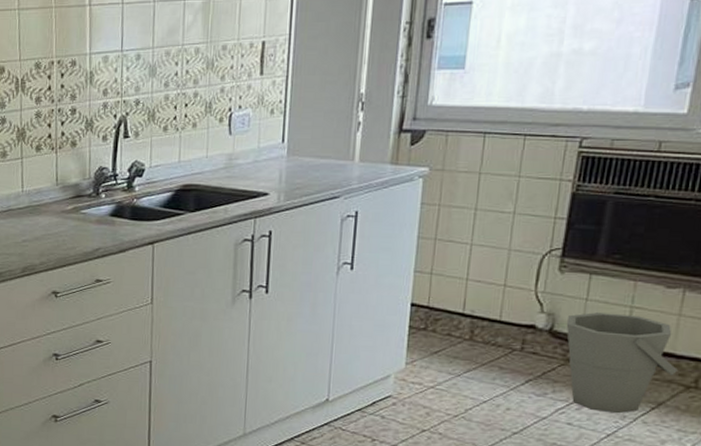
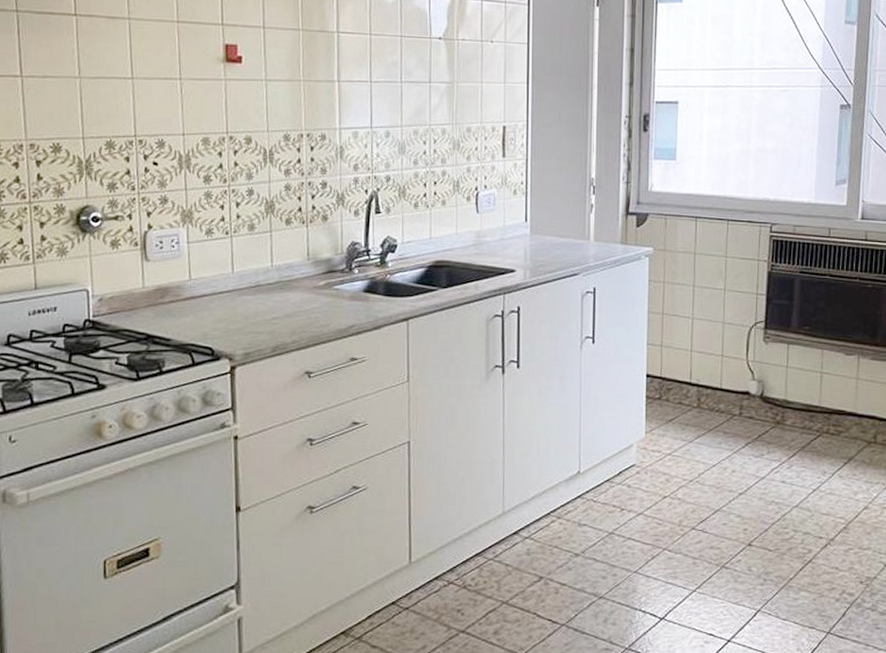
bucket: present [566,312,679,413] -> none [773,378,861,469]

